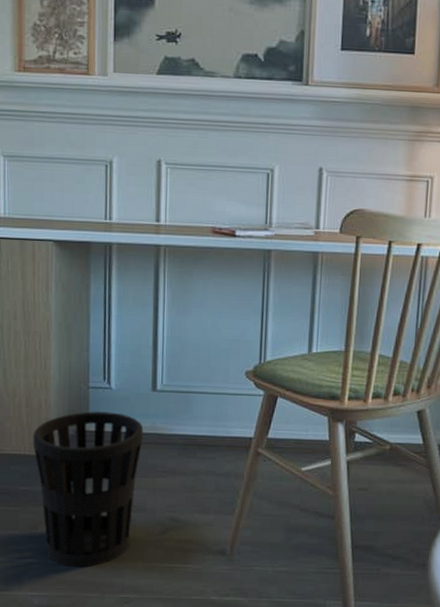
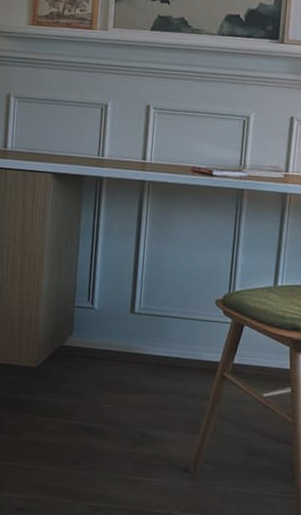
wastebasket: present [32,411,144,567] -> none [21,328,121,474]

